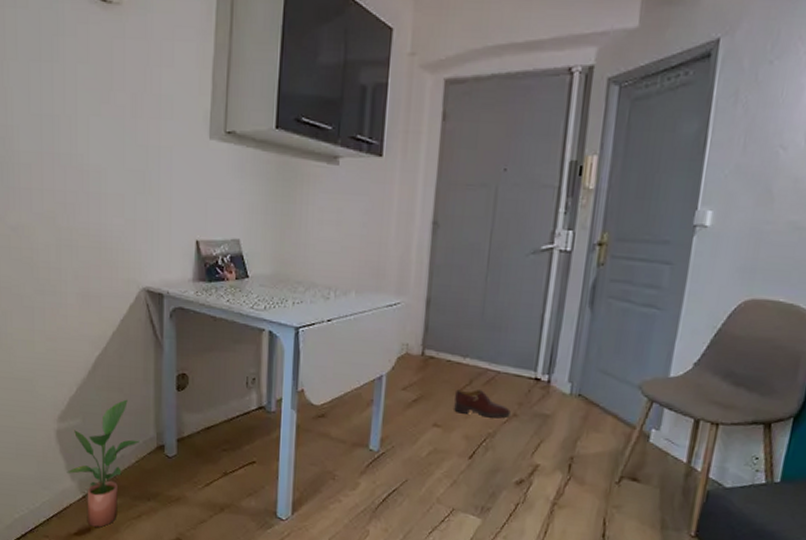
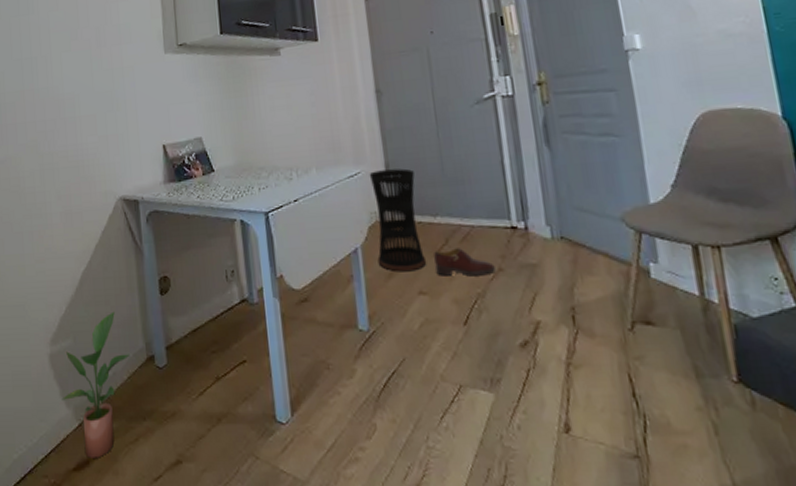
umbrella stand: none [400,304,454,405] -> present [369,168,426,272]

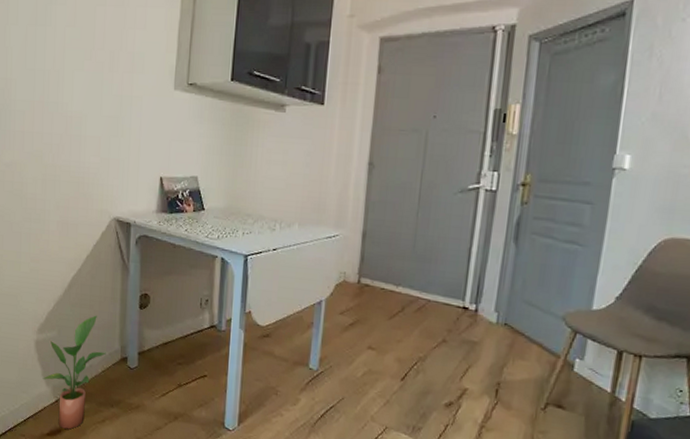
umbrella stand: present [369,168,426,272] -> none [338,236,388,329]
shoe: present [434,248,496,277] -> none [387,315,440,344]

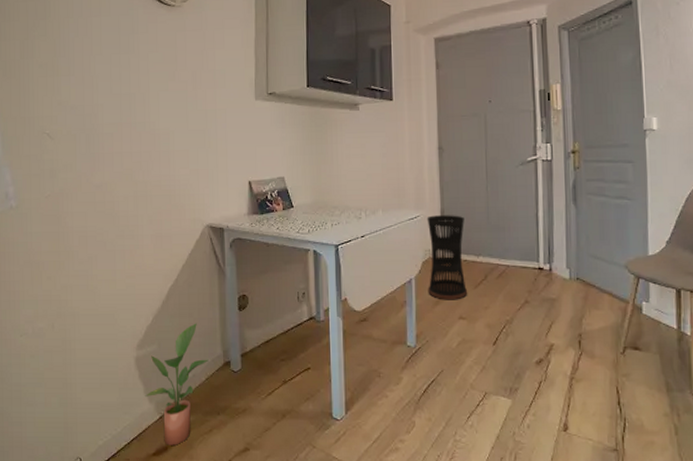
umbrella stand: none [338,236,388,329] -> present [427,215,467,300]

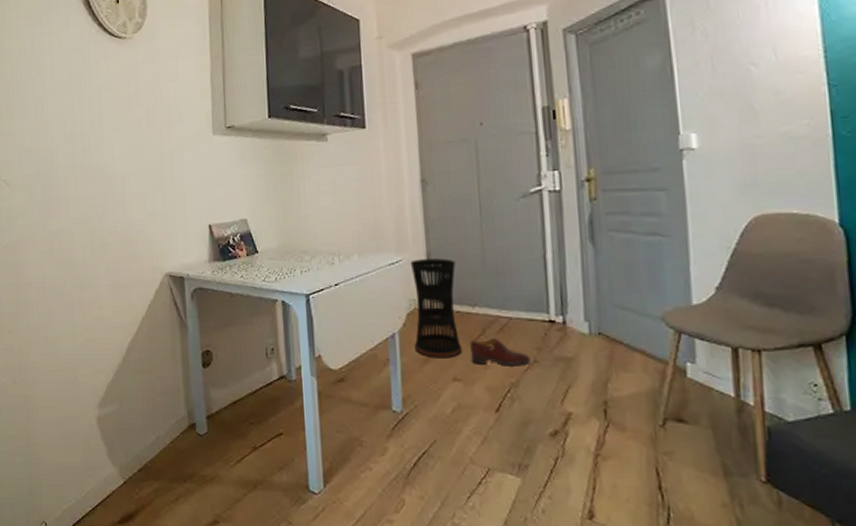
potted plant: present [145,323,209,445] -> none [108,380,173,514]
shoe: none [474,283,523,306] -> present [470,338,530,366]

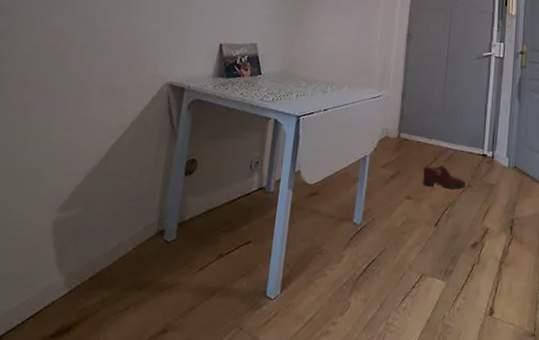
umbrella stand: present [410,258,462,359] -> none [380,96,422,180]

